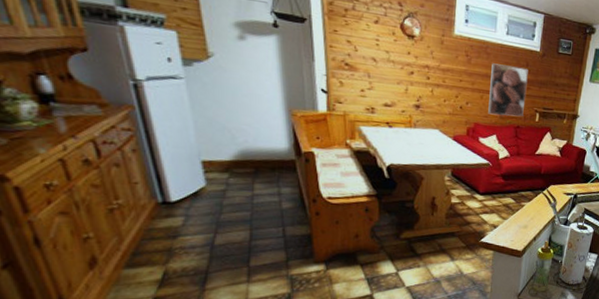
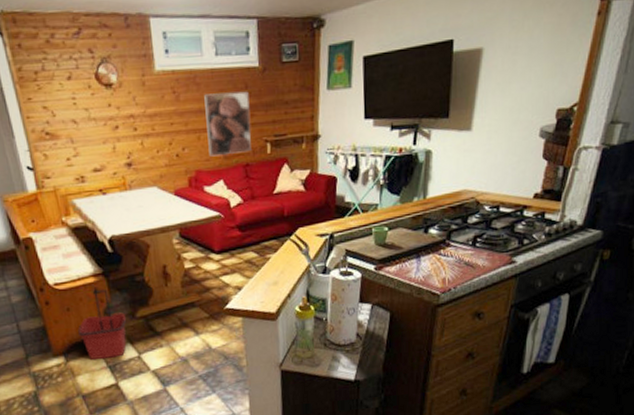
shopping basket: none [343,209,390,271] -> present [78,288,127,360]

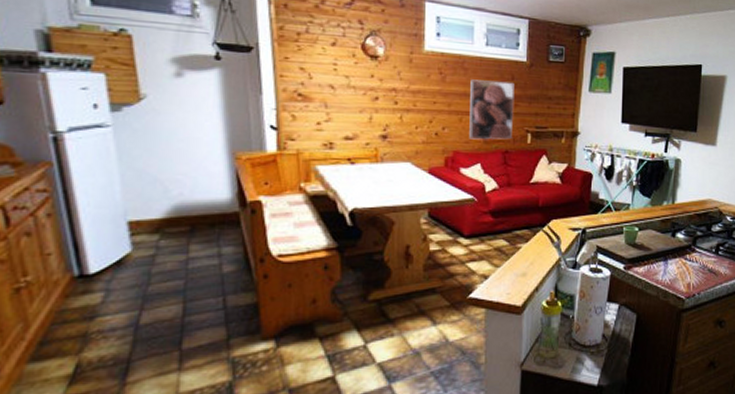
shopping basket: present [78,288,127,360] -> none [297,265,355,346]

